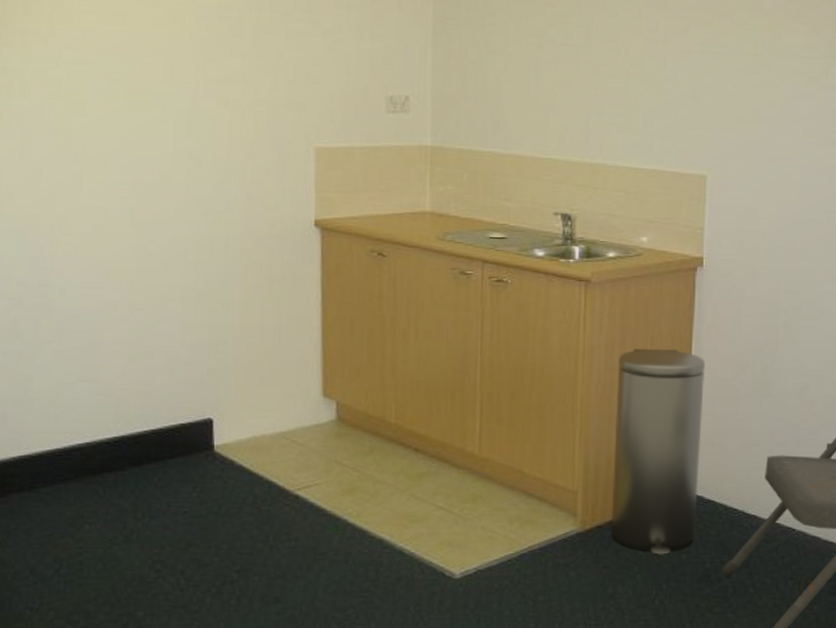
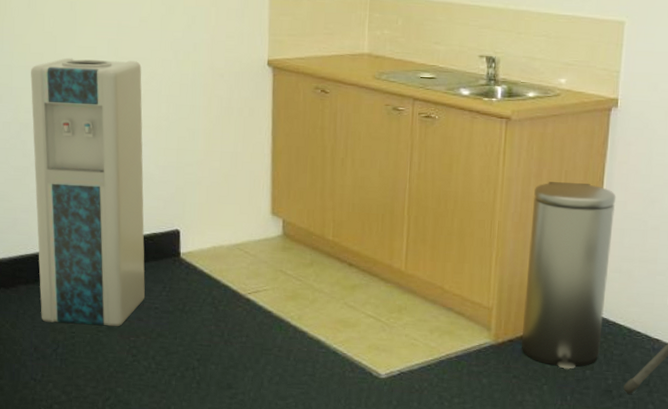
water cooler: none [24,219,172,538] -> present [30,57,146,327]

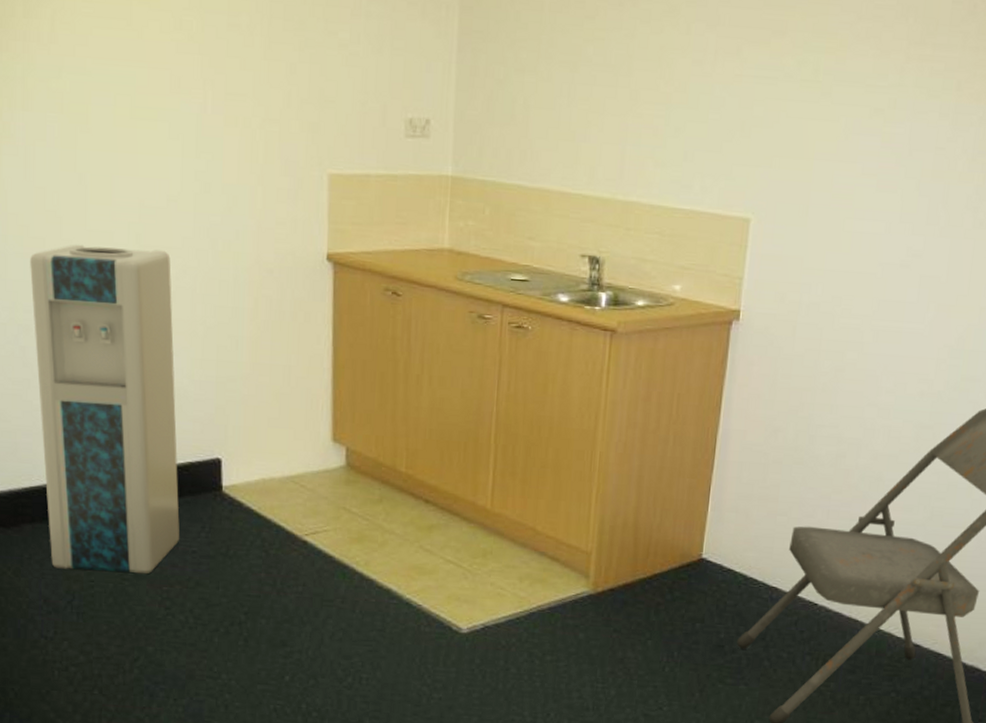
pedal bin: present [521,182,616,370] -> none [623,406,735,623]

